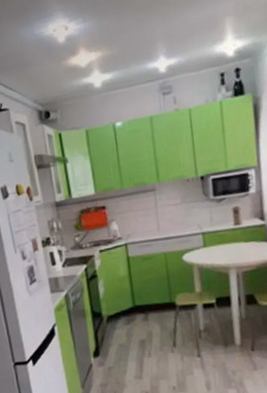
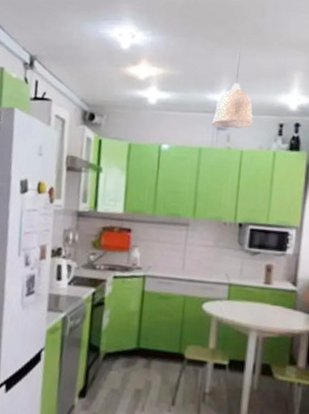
pendant lamp: none [156,8,195,92] -> present [212,46,253,128]

